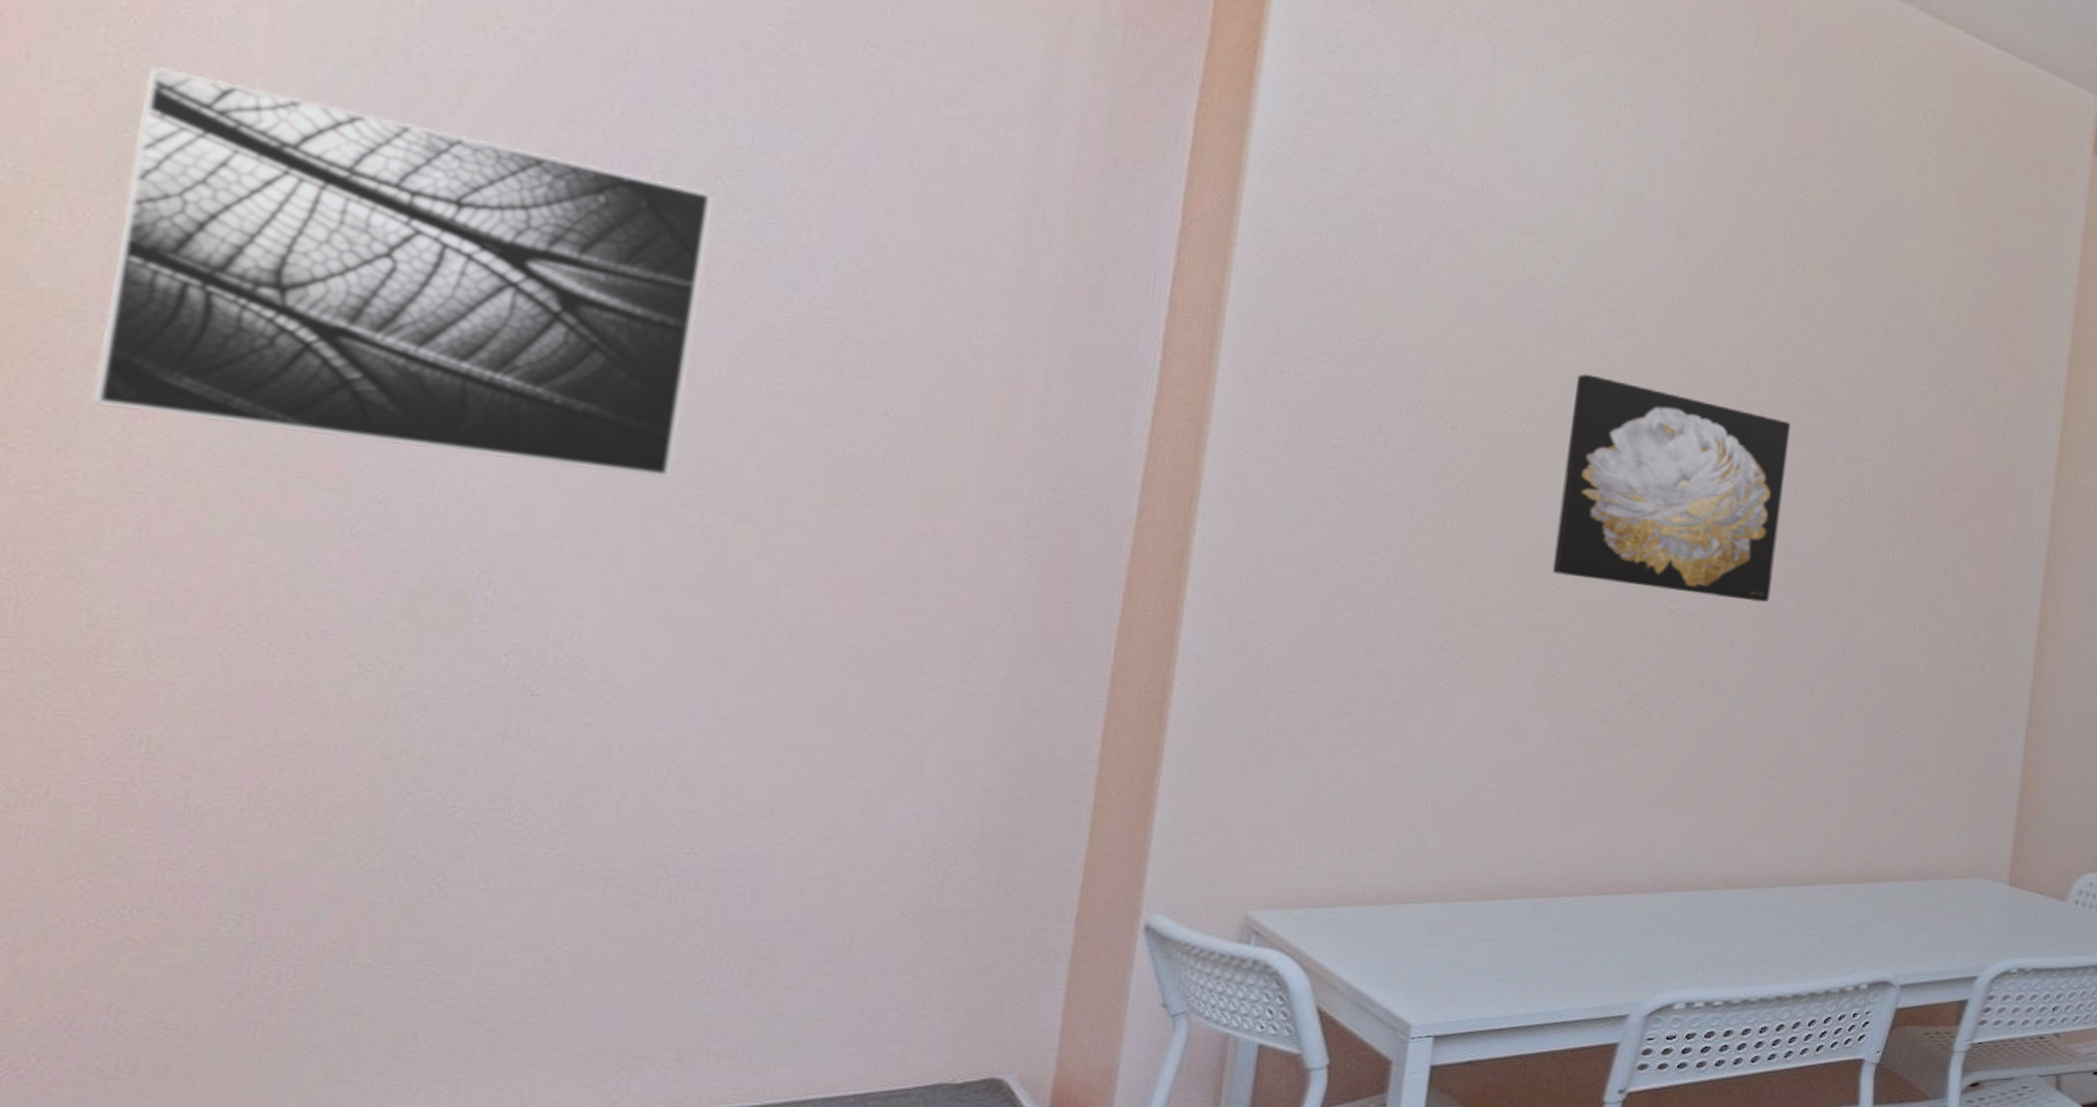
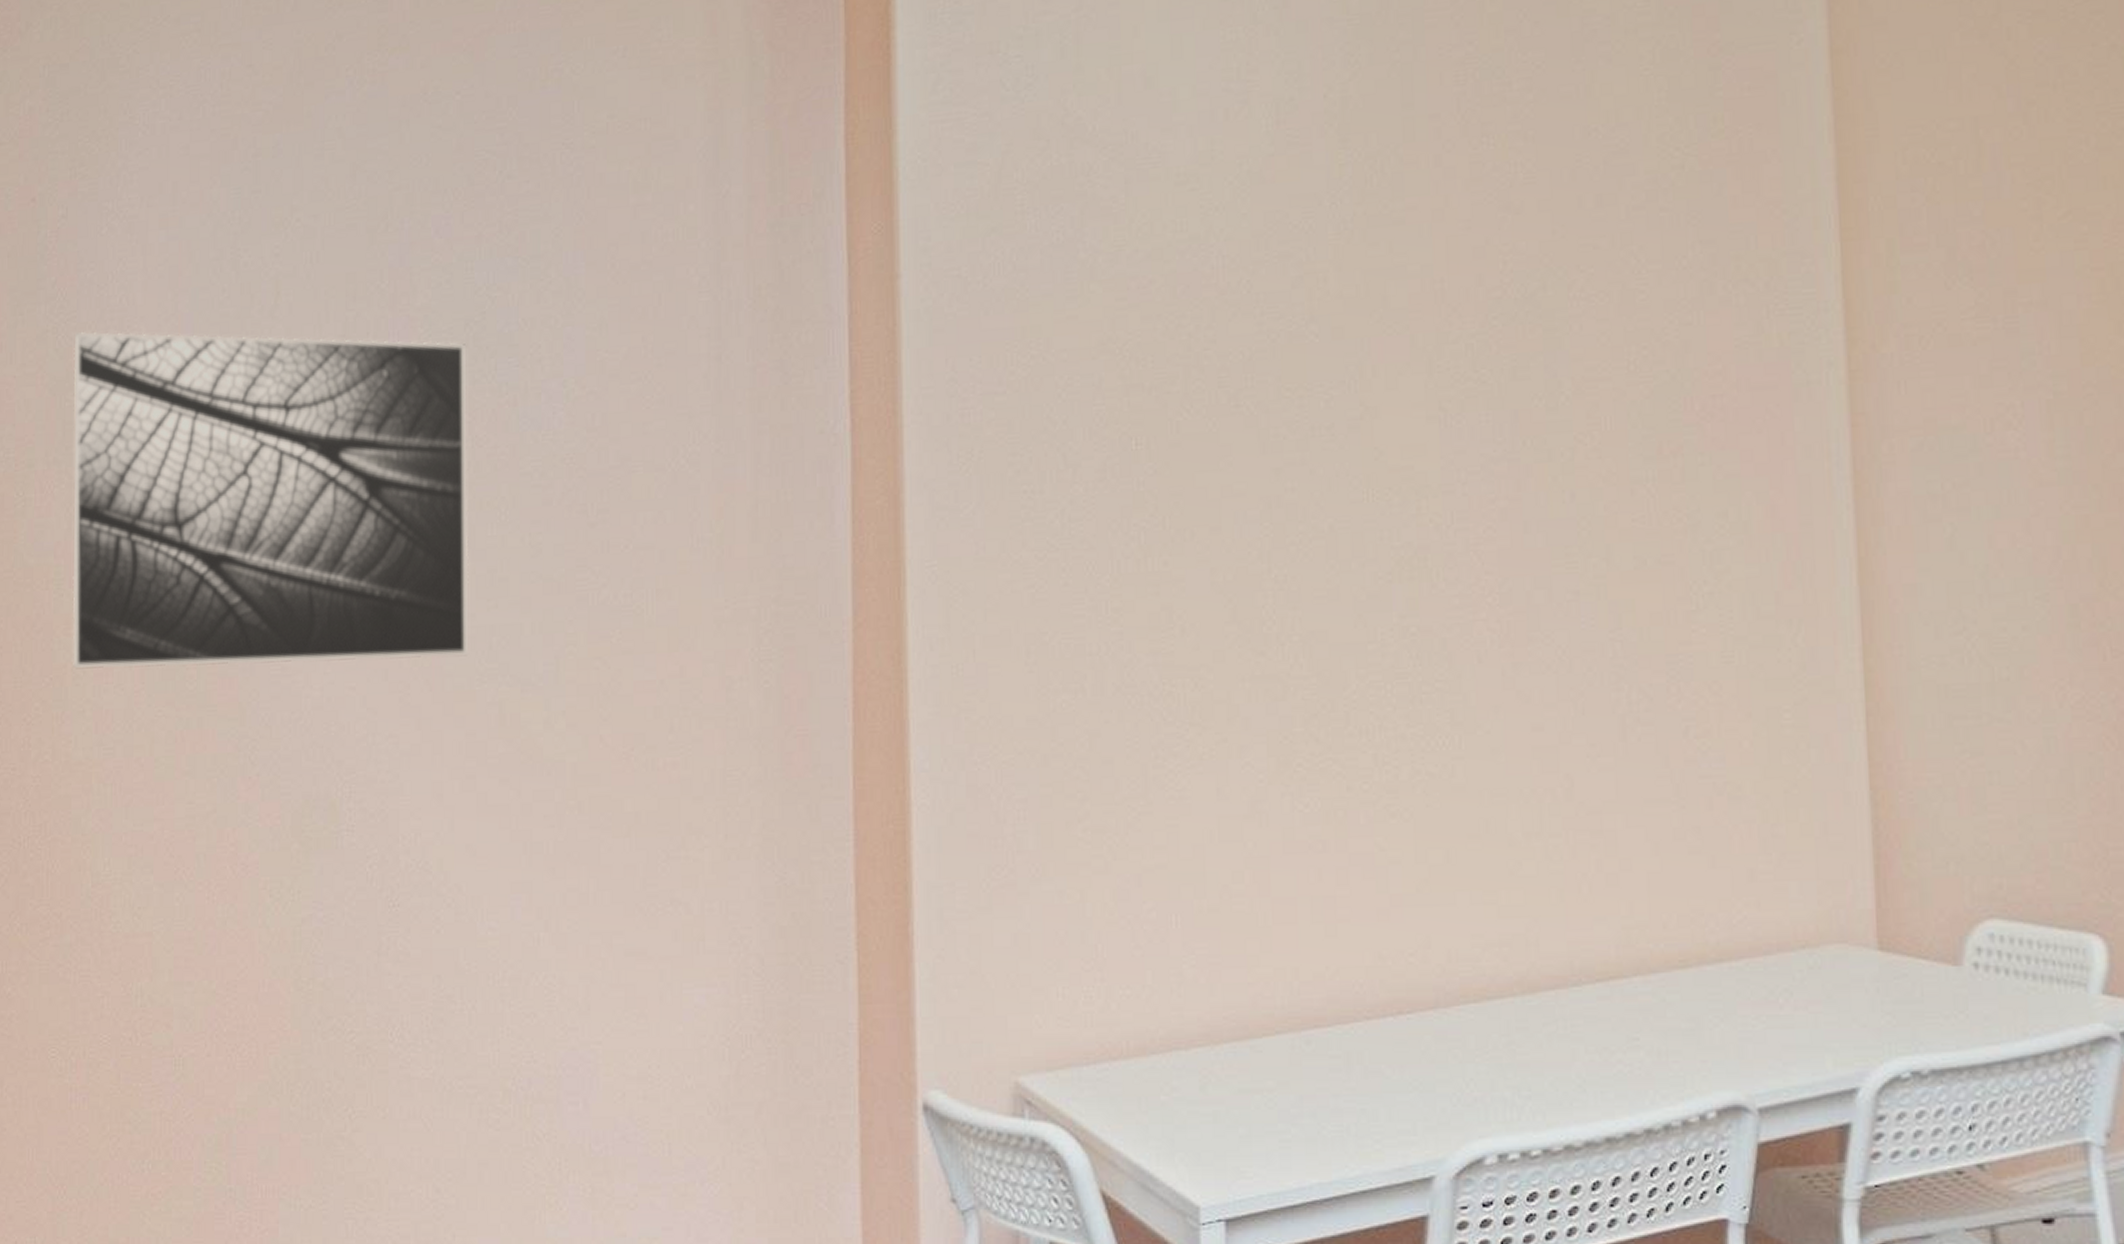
wall art: present [1552,373,1791,603] -> none [1258,342,1515,606]

